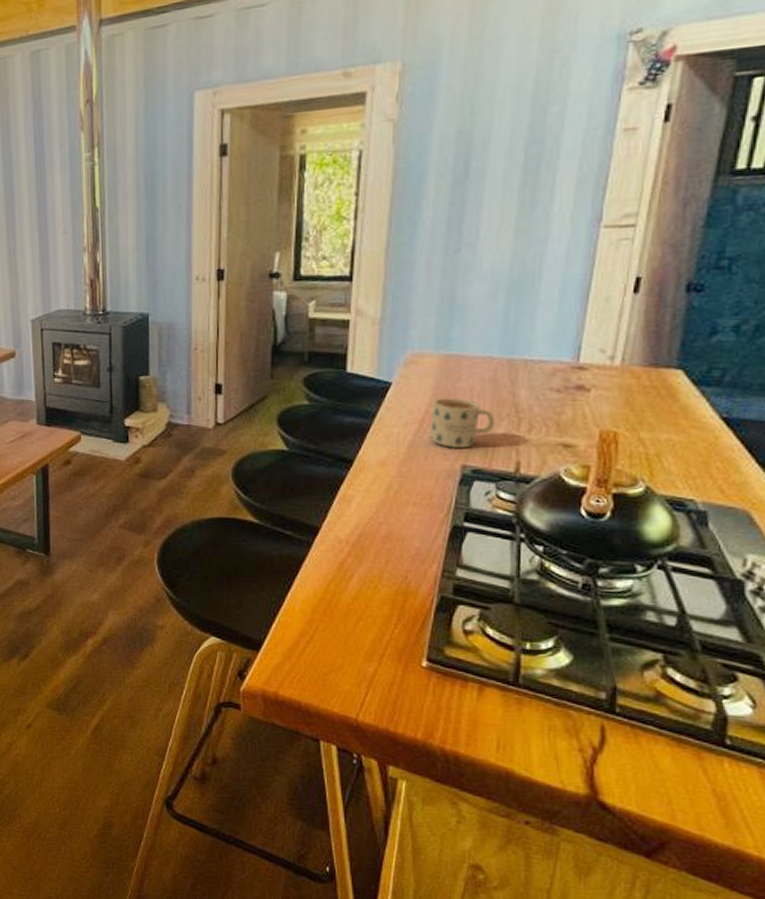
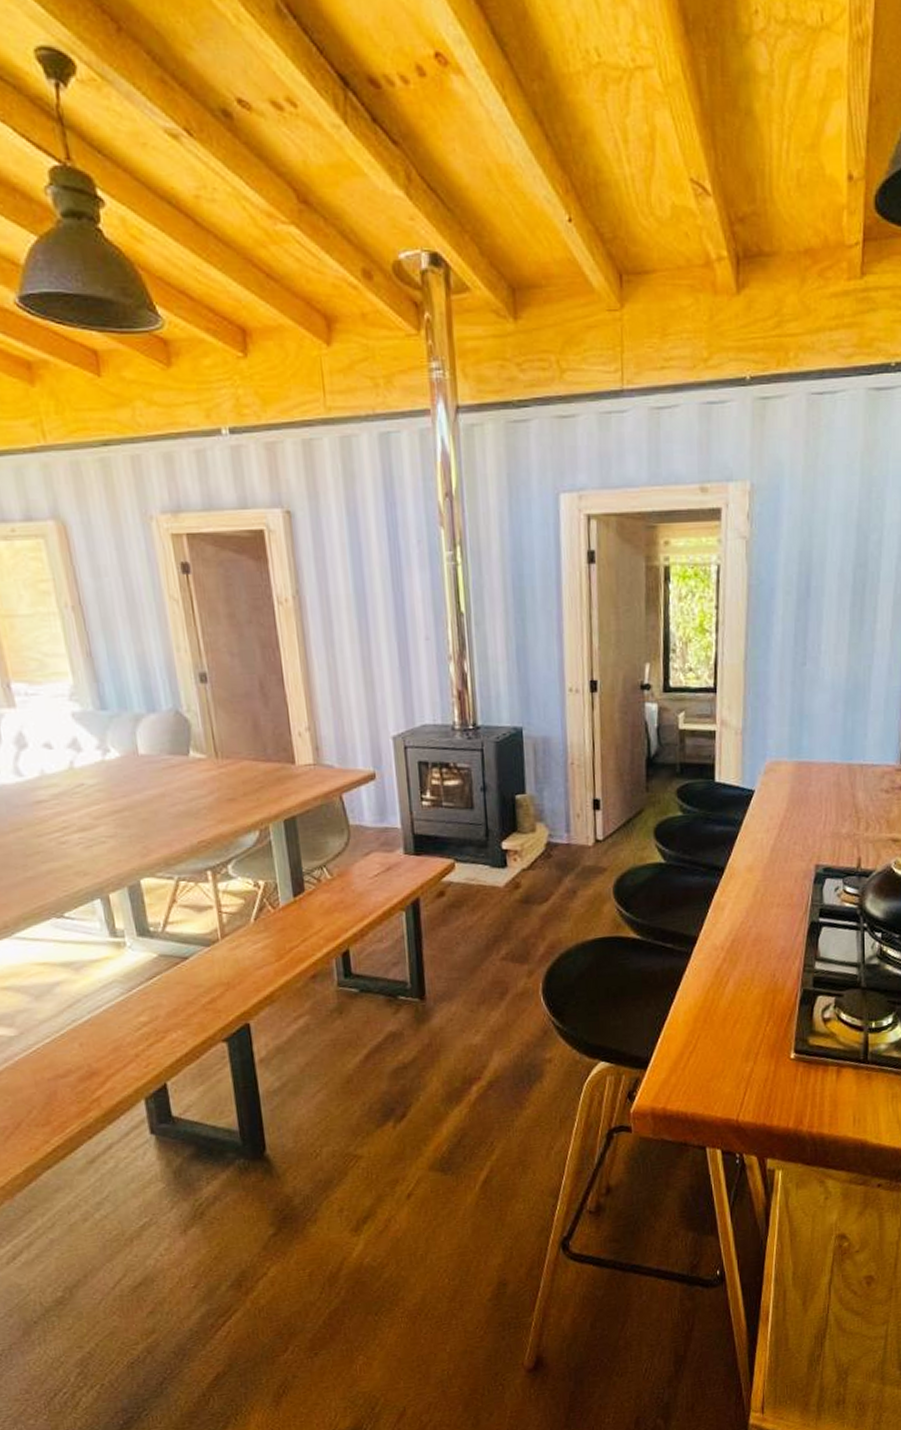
mug: present [429,398,497,448] -> none [788,802,841,849]

